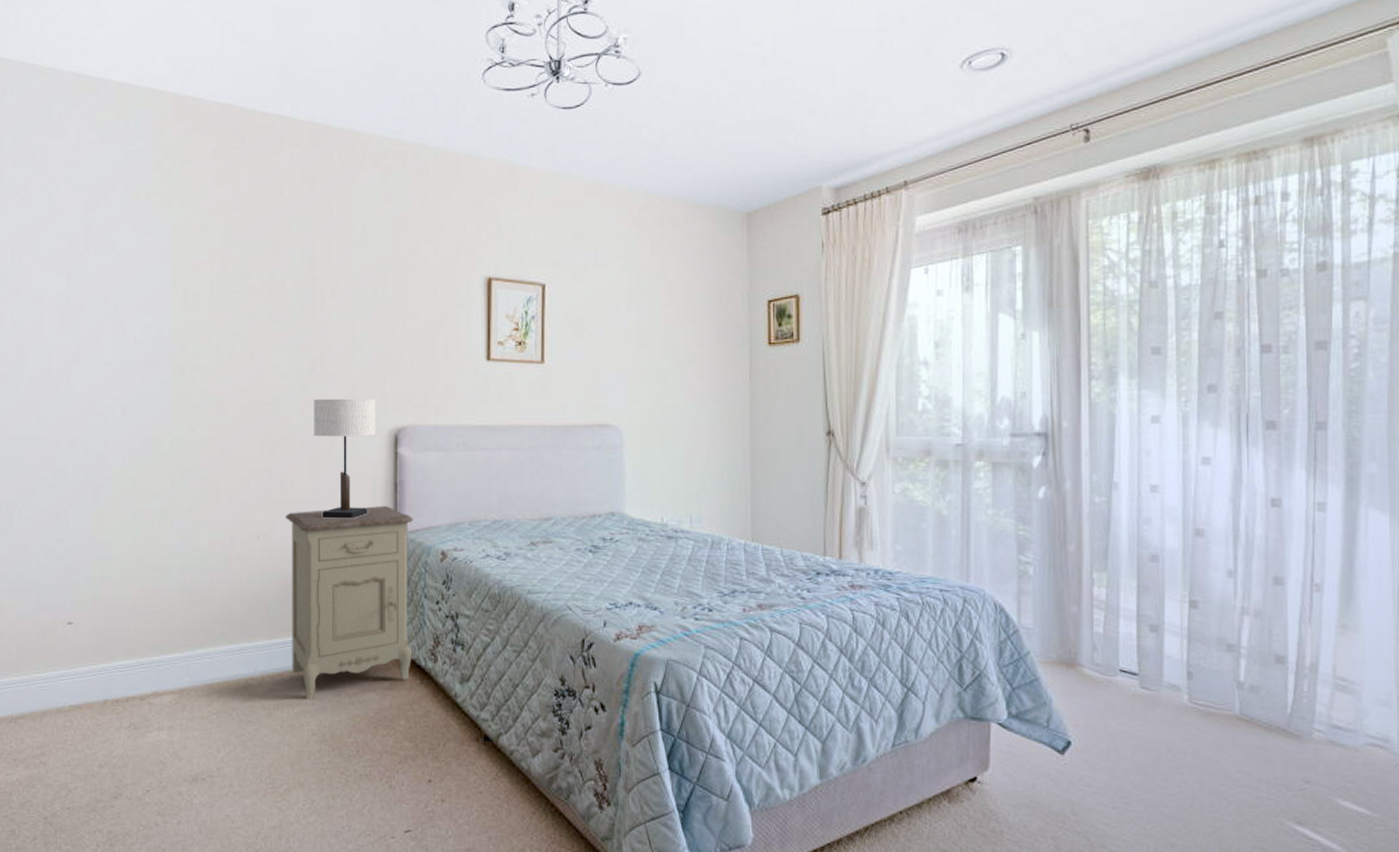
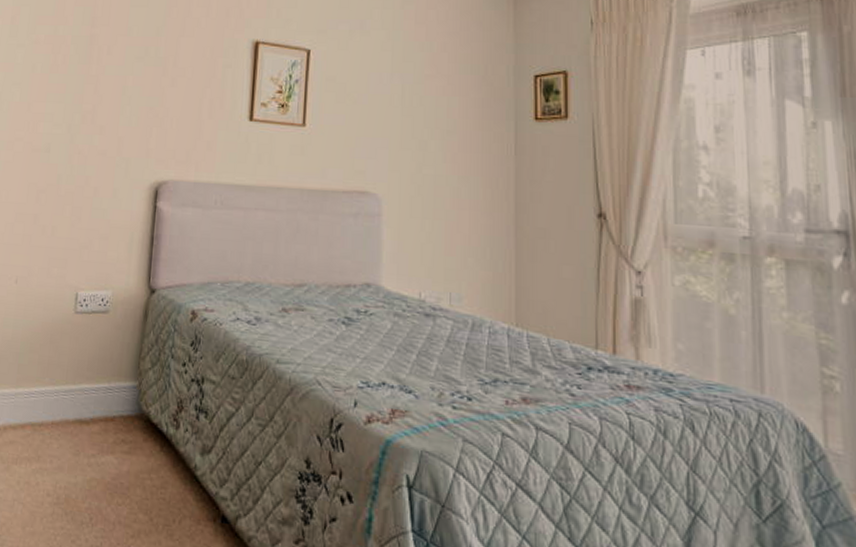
nightstand: present [285,505,413,701] -> none [34,258,166,458]
table lamp: present [313,398,377,519] -> none [79,148,141,270]

